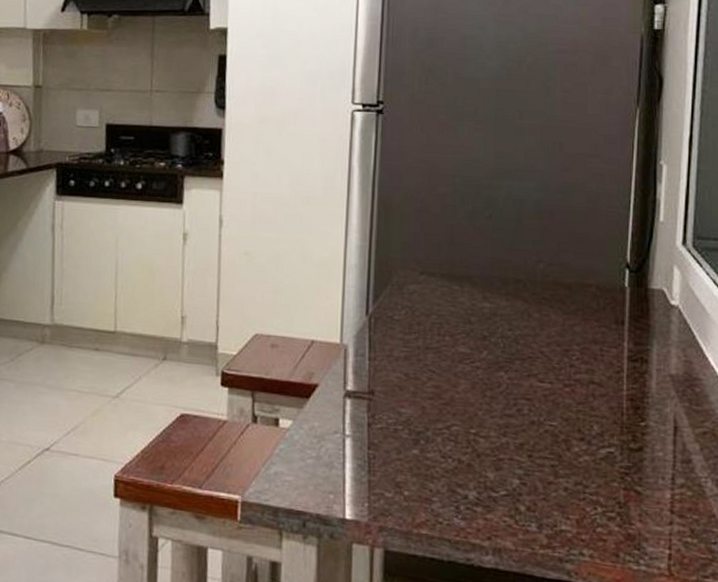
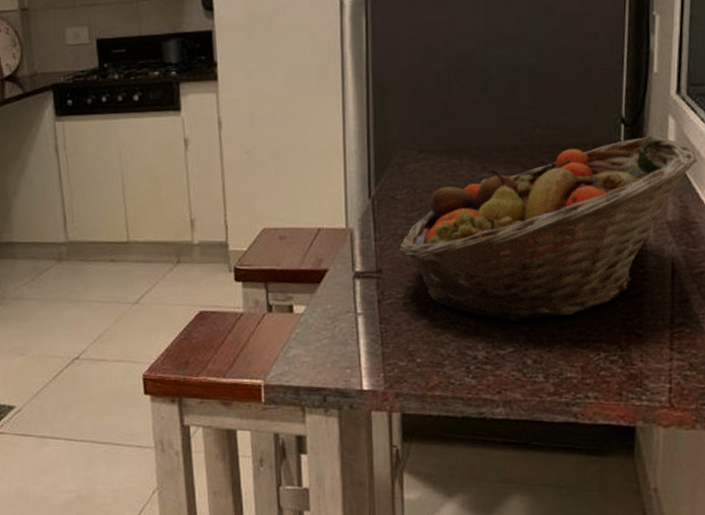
fruit basket: none [393,284,703,464] -> present [398,135,698,322]

